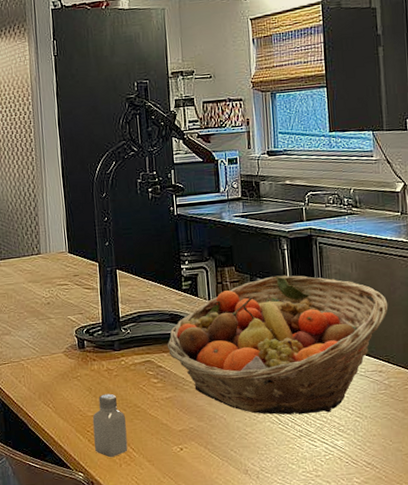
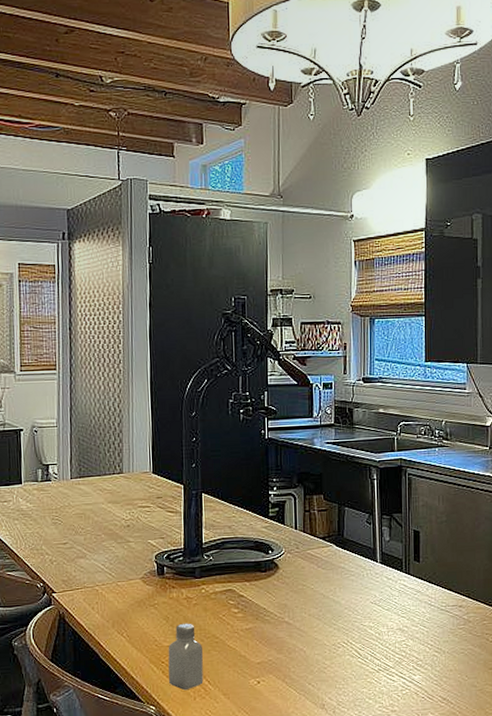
fruit basket: present [167,275,388,415] -> none [250,505,472,649]

